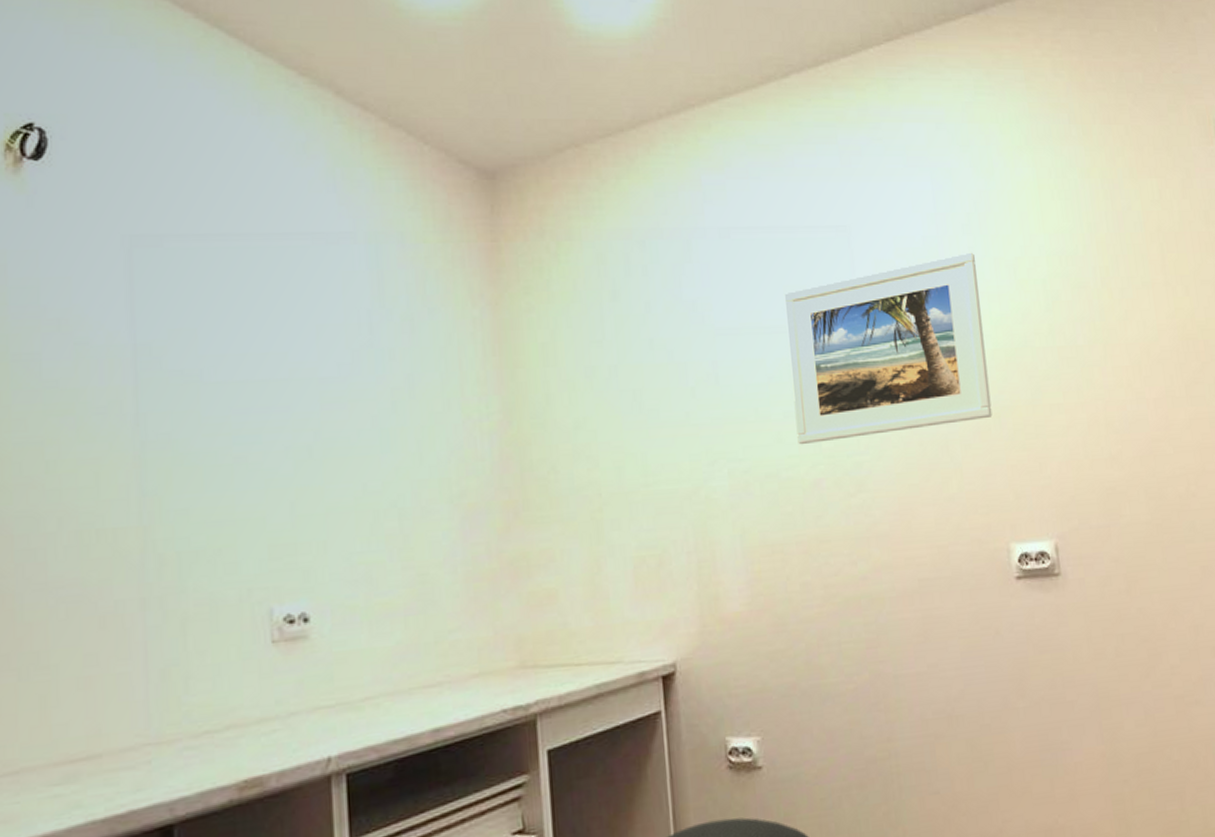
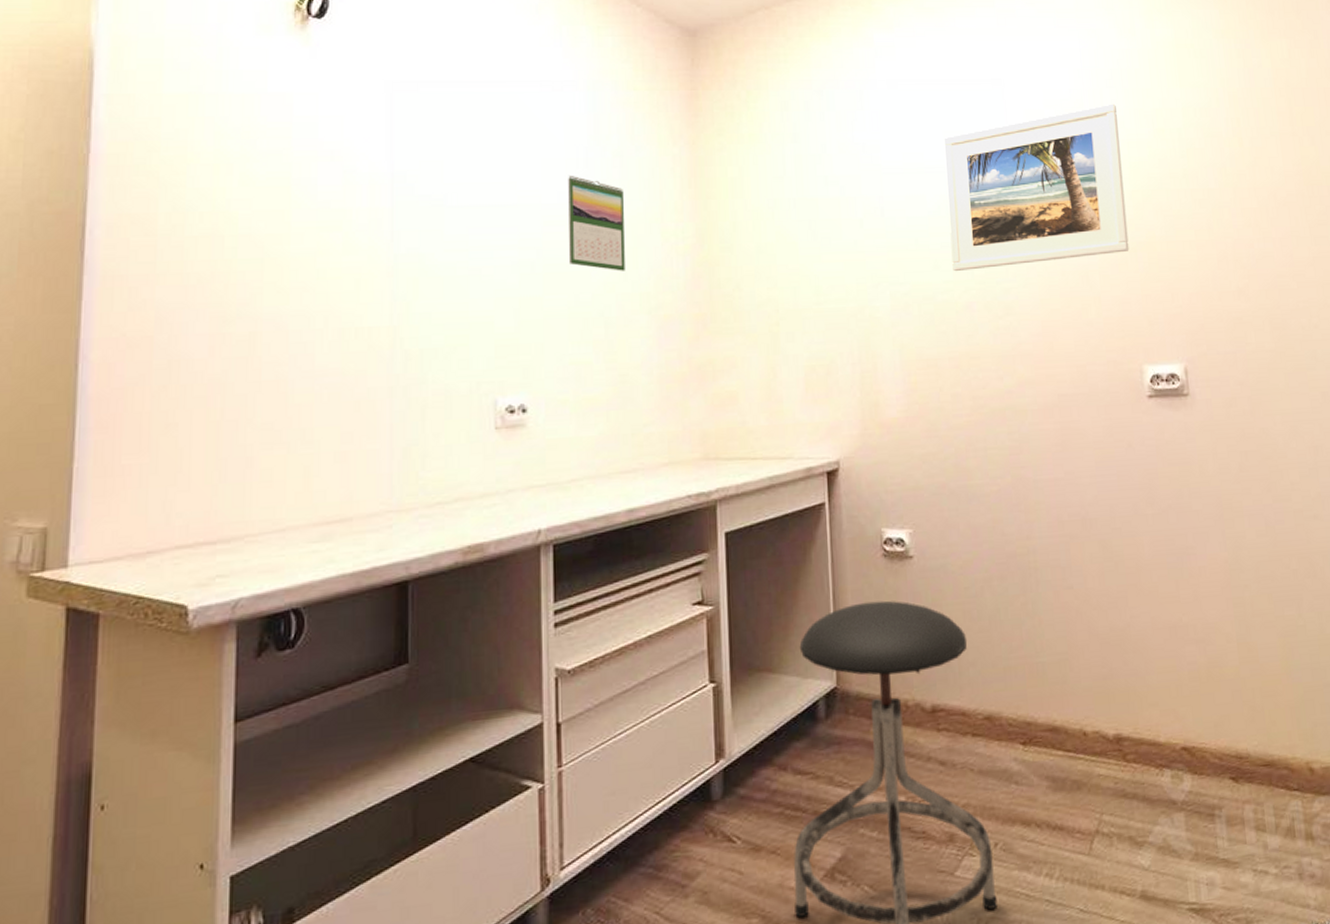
calendar: none [349,343,421,454] -> present [568,175,625,271]

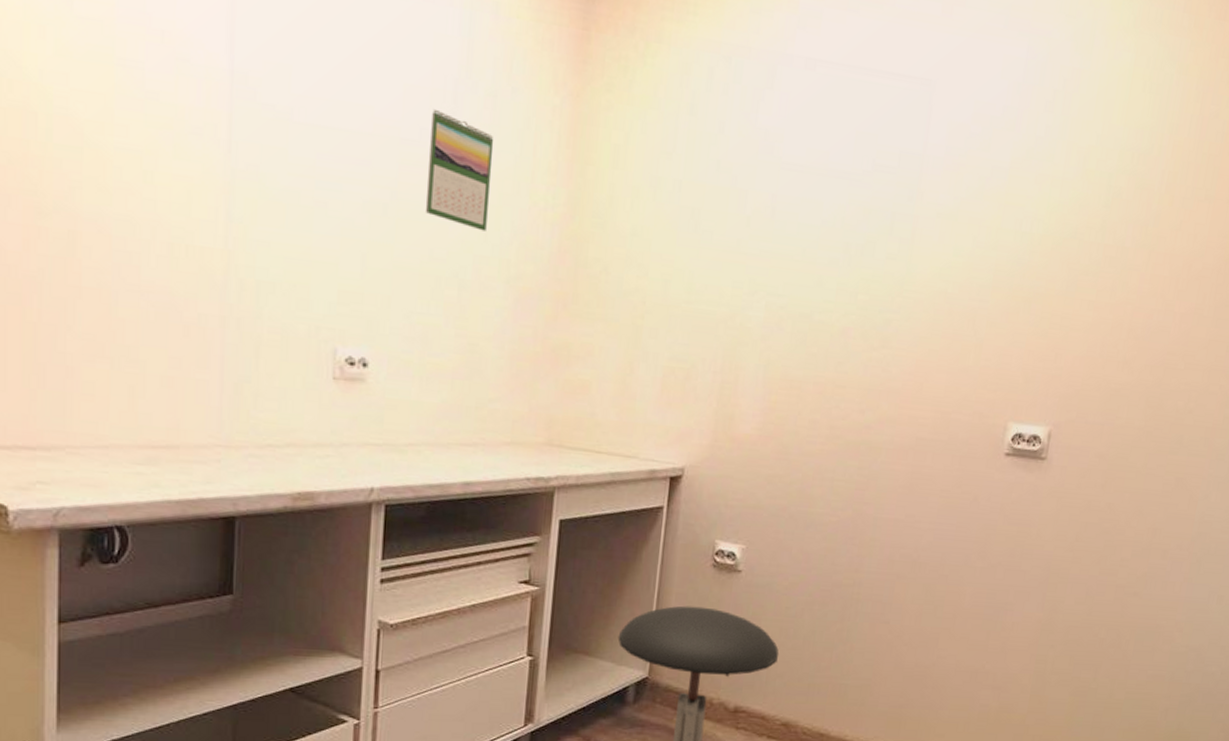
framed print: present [943,103,1129,272] -> none [836,131,1050,302]

